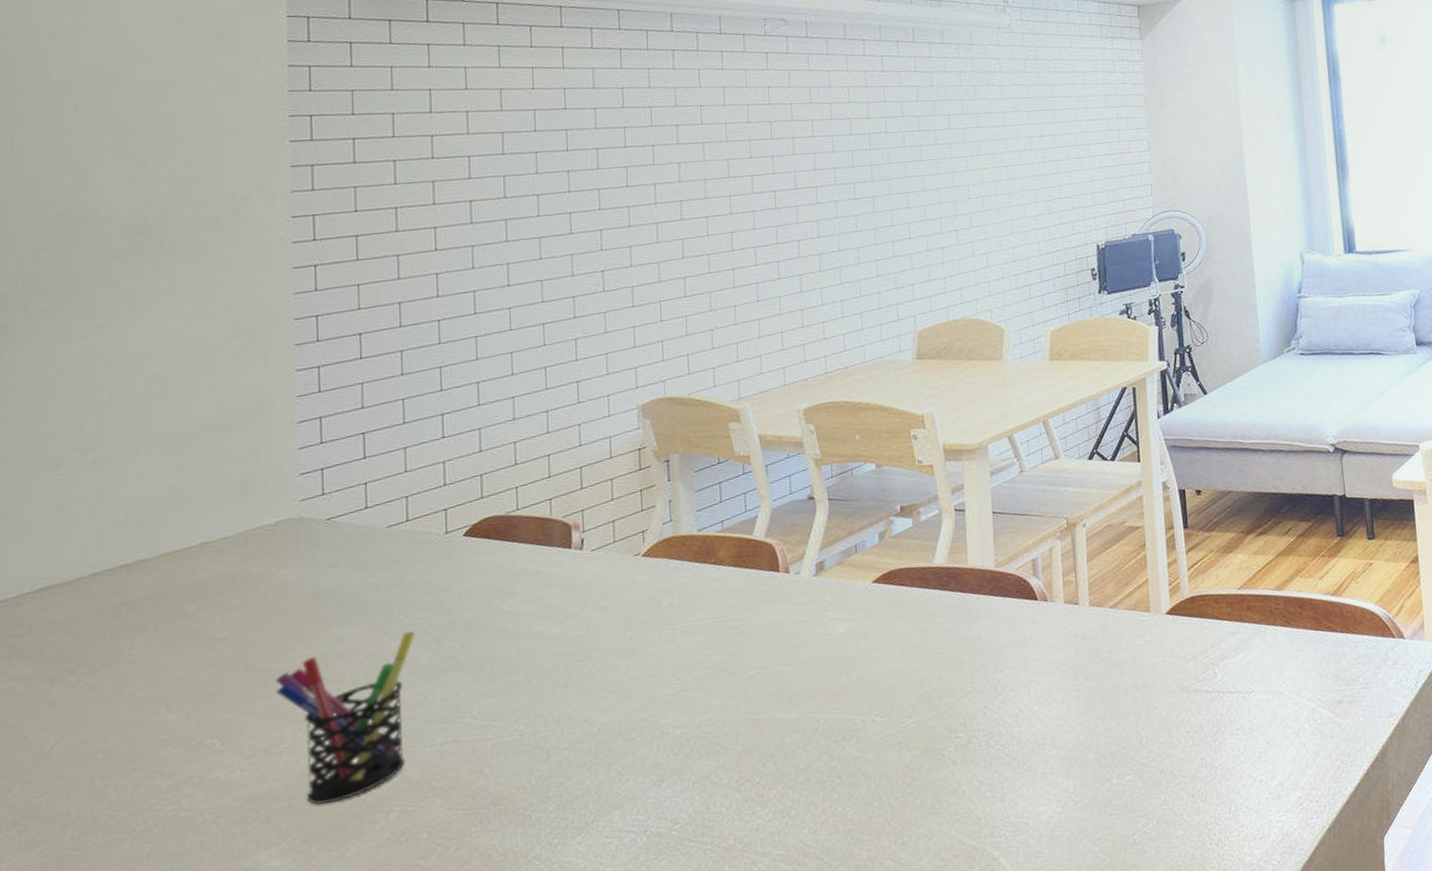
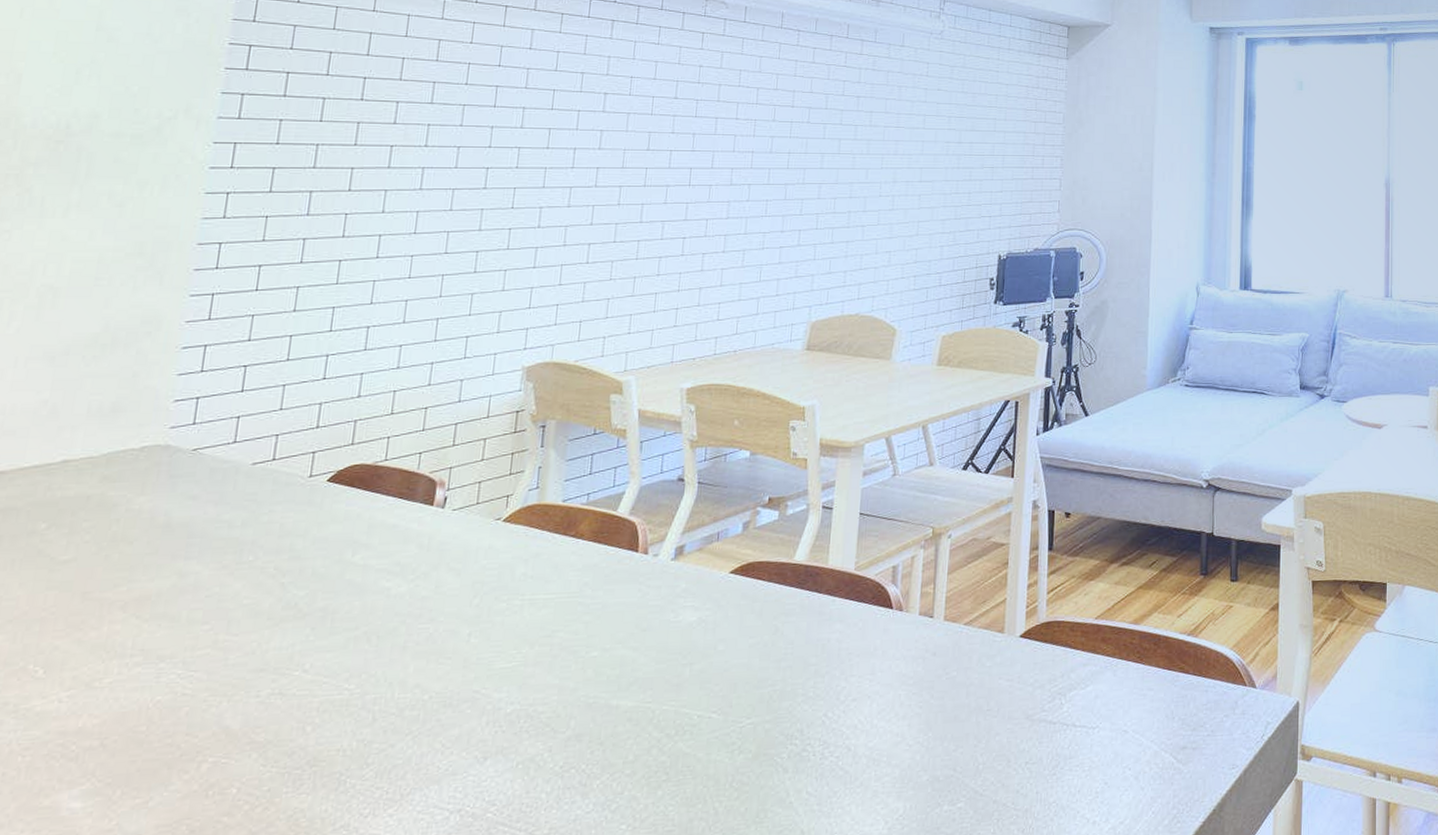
pen holder: present [275,630,415,806] -> none [108,573,261,748]

